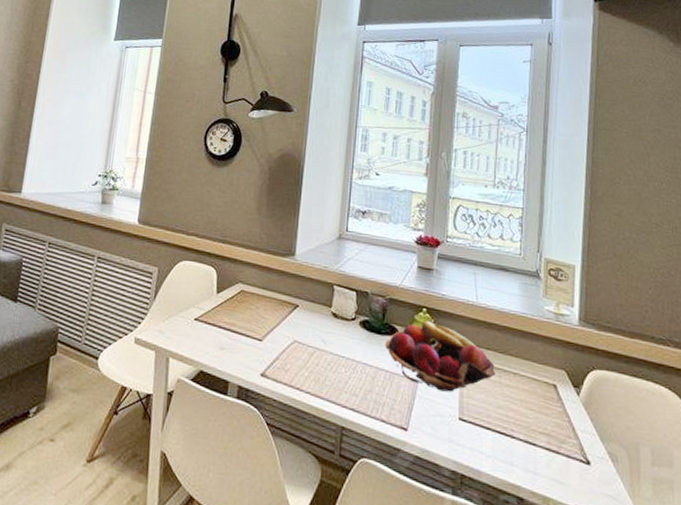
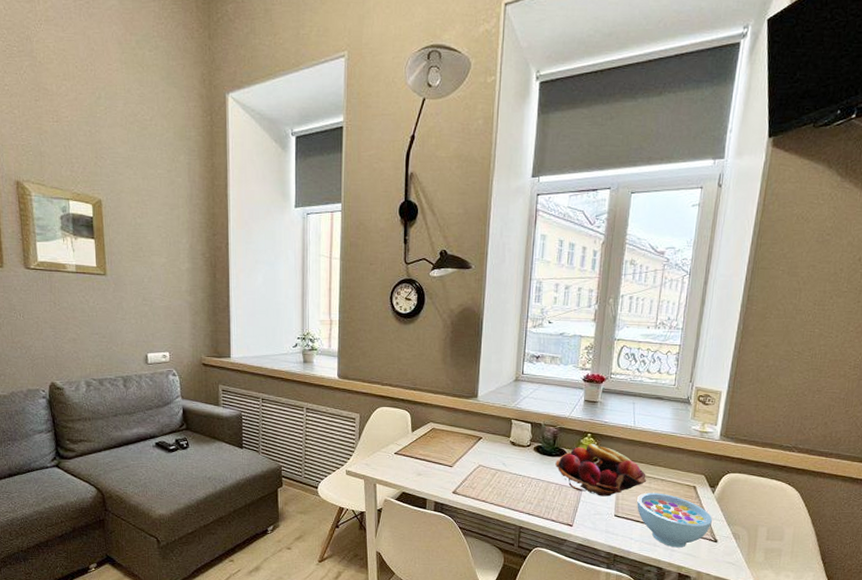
bowl: none [486,389,582,470] -> present [637,492,713,548]

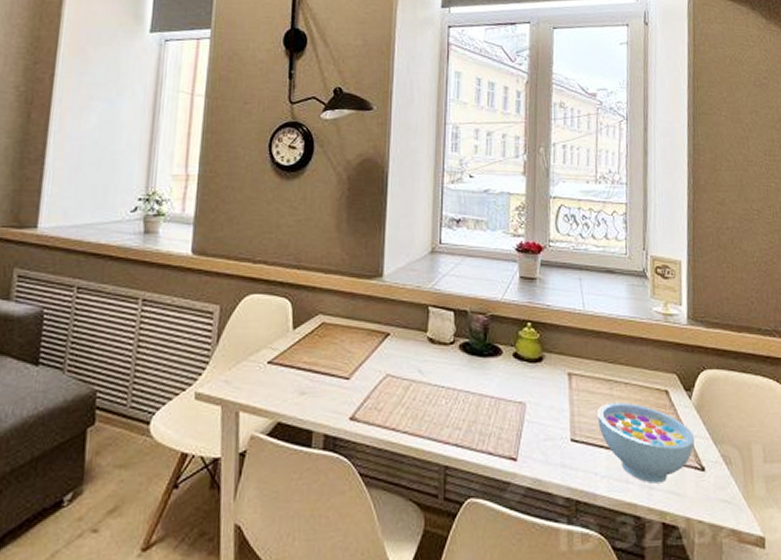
fruit basket: present [555,443,647,497] -> none [488,335,607,412]

